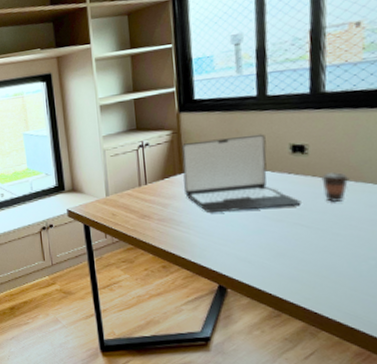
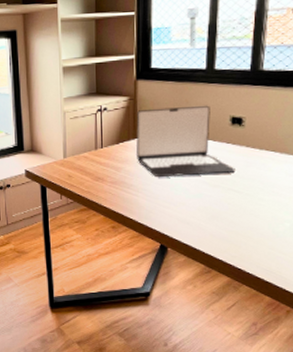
coffee cup: present [321,172,350,203] -> none [253,144,276,172]

